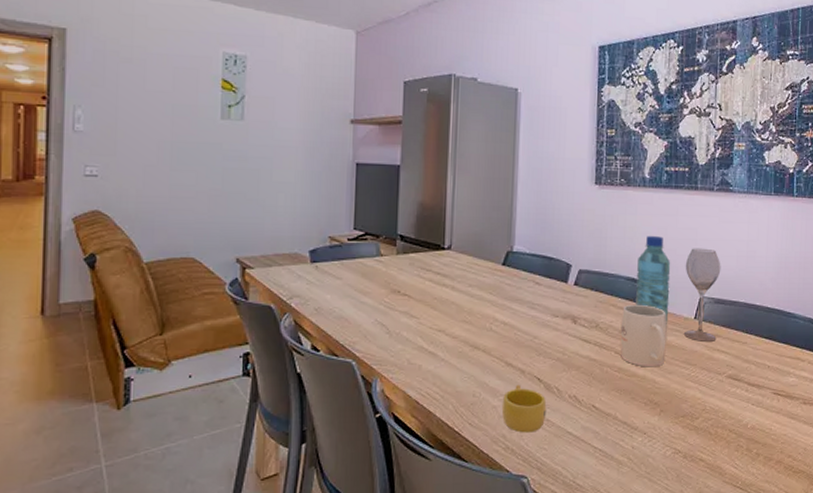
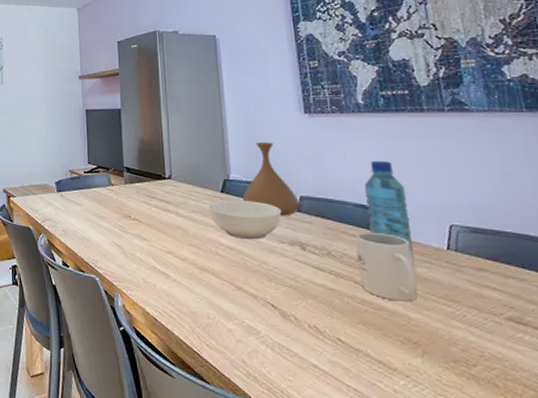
bowl: none [487,274,560,315] -> present [208,200,282,240]
cup: present [501,384,547,433] -> none [237,309,287,361]
vase: none [523,213,578,290] -> present [242,142,300,216]
wineglass: present [684,248,721,343] -> none [423,172,481,277]

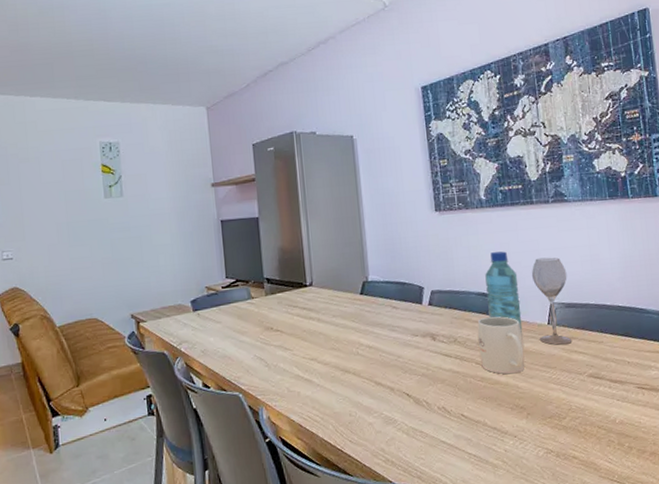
bowl: present [208,200,282,240] -> none [348,299,416,337]
vase: present [242,142,300,216] -> none [380,241,431,311]
wineglass: none [423,172,481,277] -> present [531,257,571,346]

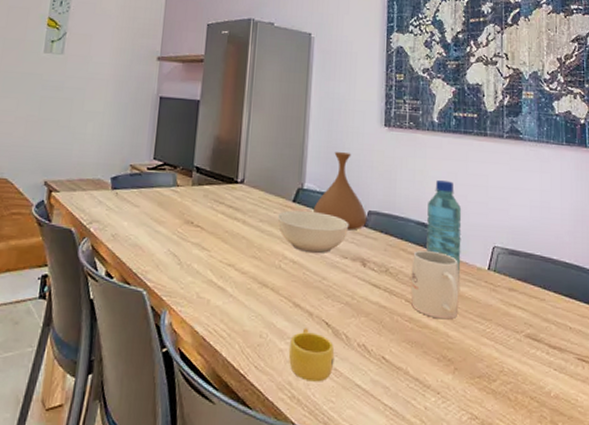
bowl: none [348,299,416,337] -> present [277,210,349,254]
cup: none [377,401,419,446] -> present [288,327,335,382]
vase: none [380,241,431,311] -> present [313,152,367,230]
wineglass: present [531,257,571,346] -> none [476,195,514,297]

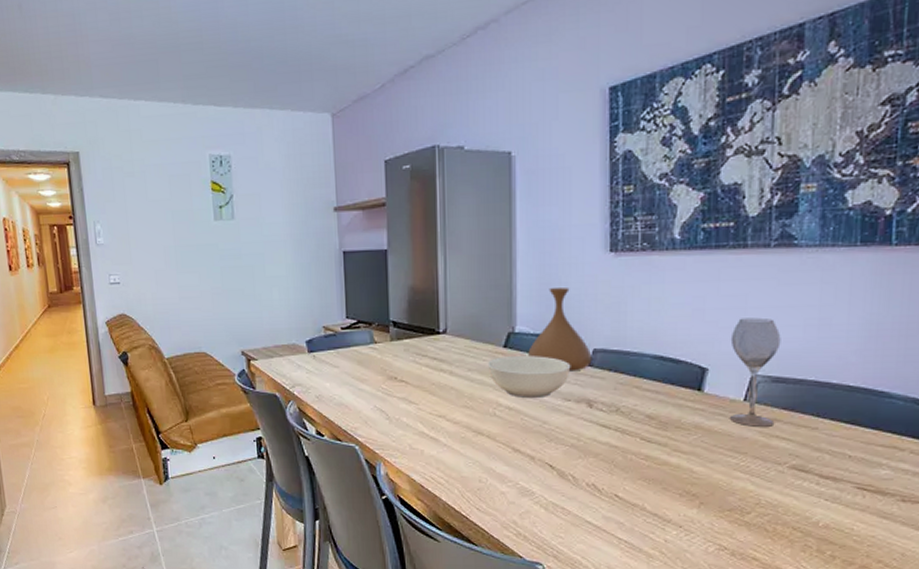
cup: present [288,327,335,382] -> none [511,471,561,520]
mug: present [410,250,461,320] -> none [646,385,708,455]
water bottle: present [426,180,462,278] -> none [666,307,711,412]
wineglass: none [476,195,514,297] -> present [730,317,781,428]

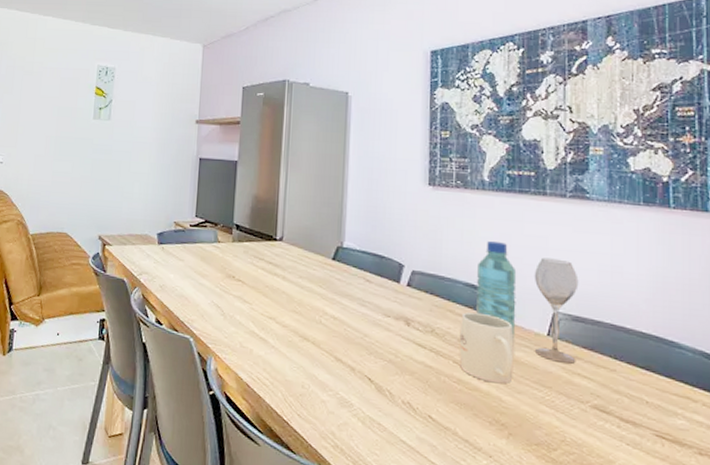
bowl: present [488,356,571,399] -> none [317,268,392,311]
vase: present [528,288,592,372] -> none [354,211,411,290]
mug: none [646,385,708,455] -> present [459,312,515,384]
water bottle: none [666,307,711,412] -> present [476,241,517,343]

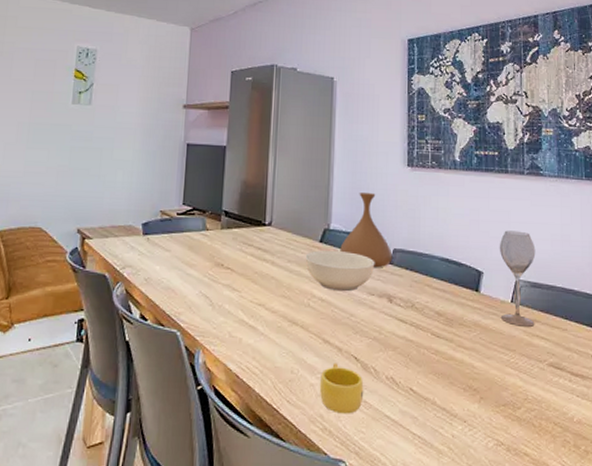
bowl: none [317,268,392,311] -> present [305,250,375,292]
cup: none [330,381,378,435] -> present [319,363,364,414]
vase: none [354,211,411,290] -> present [340,193,393,268]
mug: present [459,312,515,384] -> none [436,285,485,351]
water bottle: present [476,241,517,343] -> none [451,217,485,311]

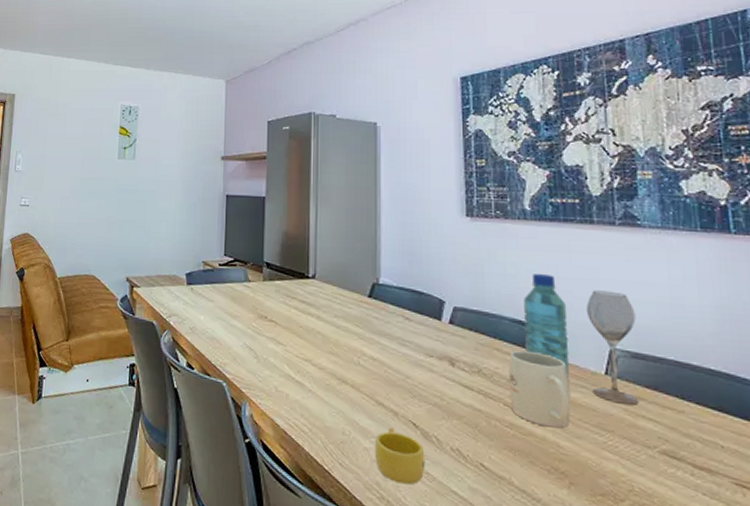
bowl: present [305,250,375,292] -> none [353,306,433,352]
vase: present [340,193,393,268] -> none [391,245,453,328]
mug: none [436,285,485,351] -> present [508,350,571,428]
water bottle: none [451,217,485,311] -> present [524,274,571,383]

